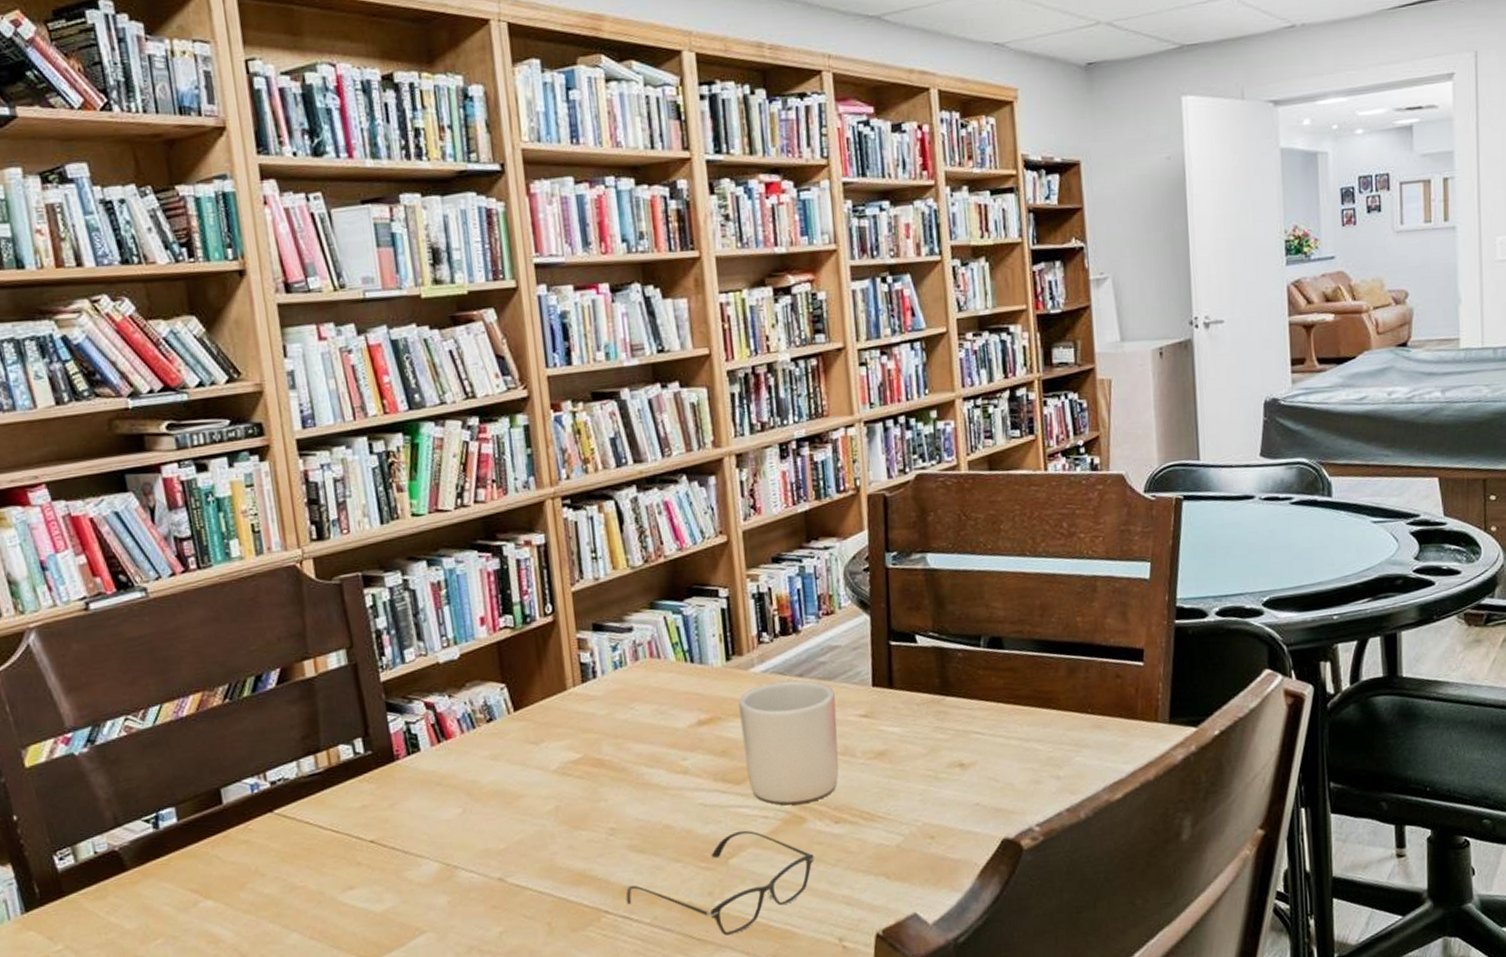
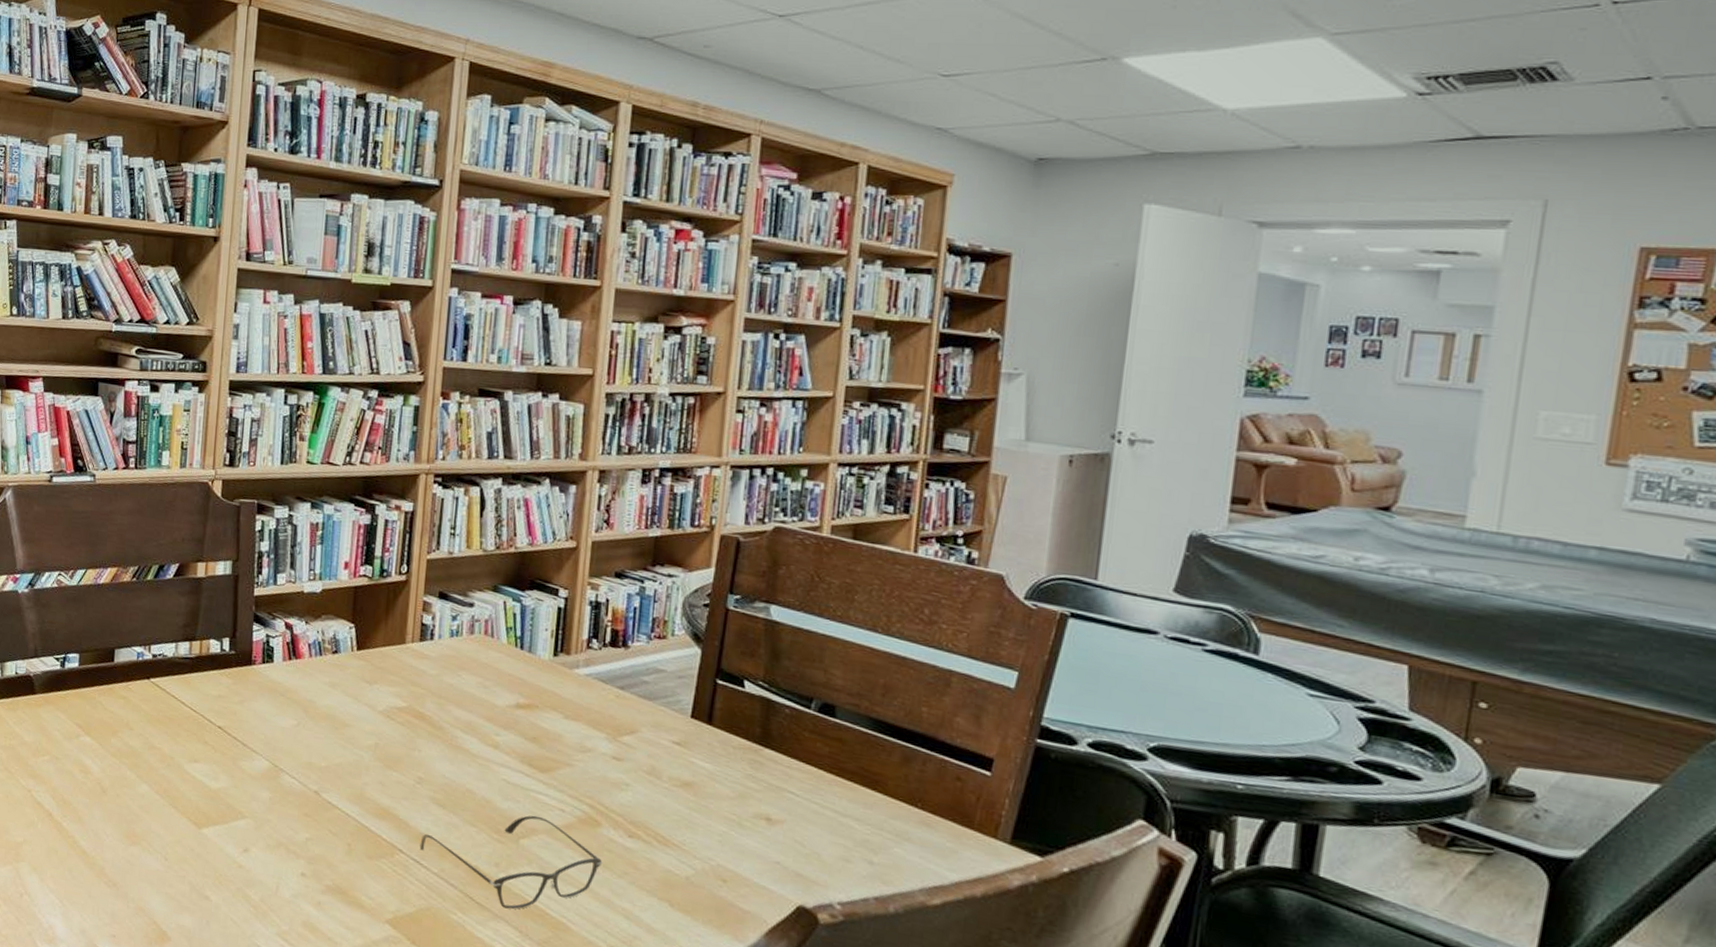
mug: present [738,680,839,806] -> none [552,687,652,810]

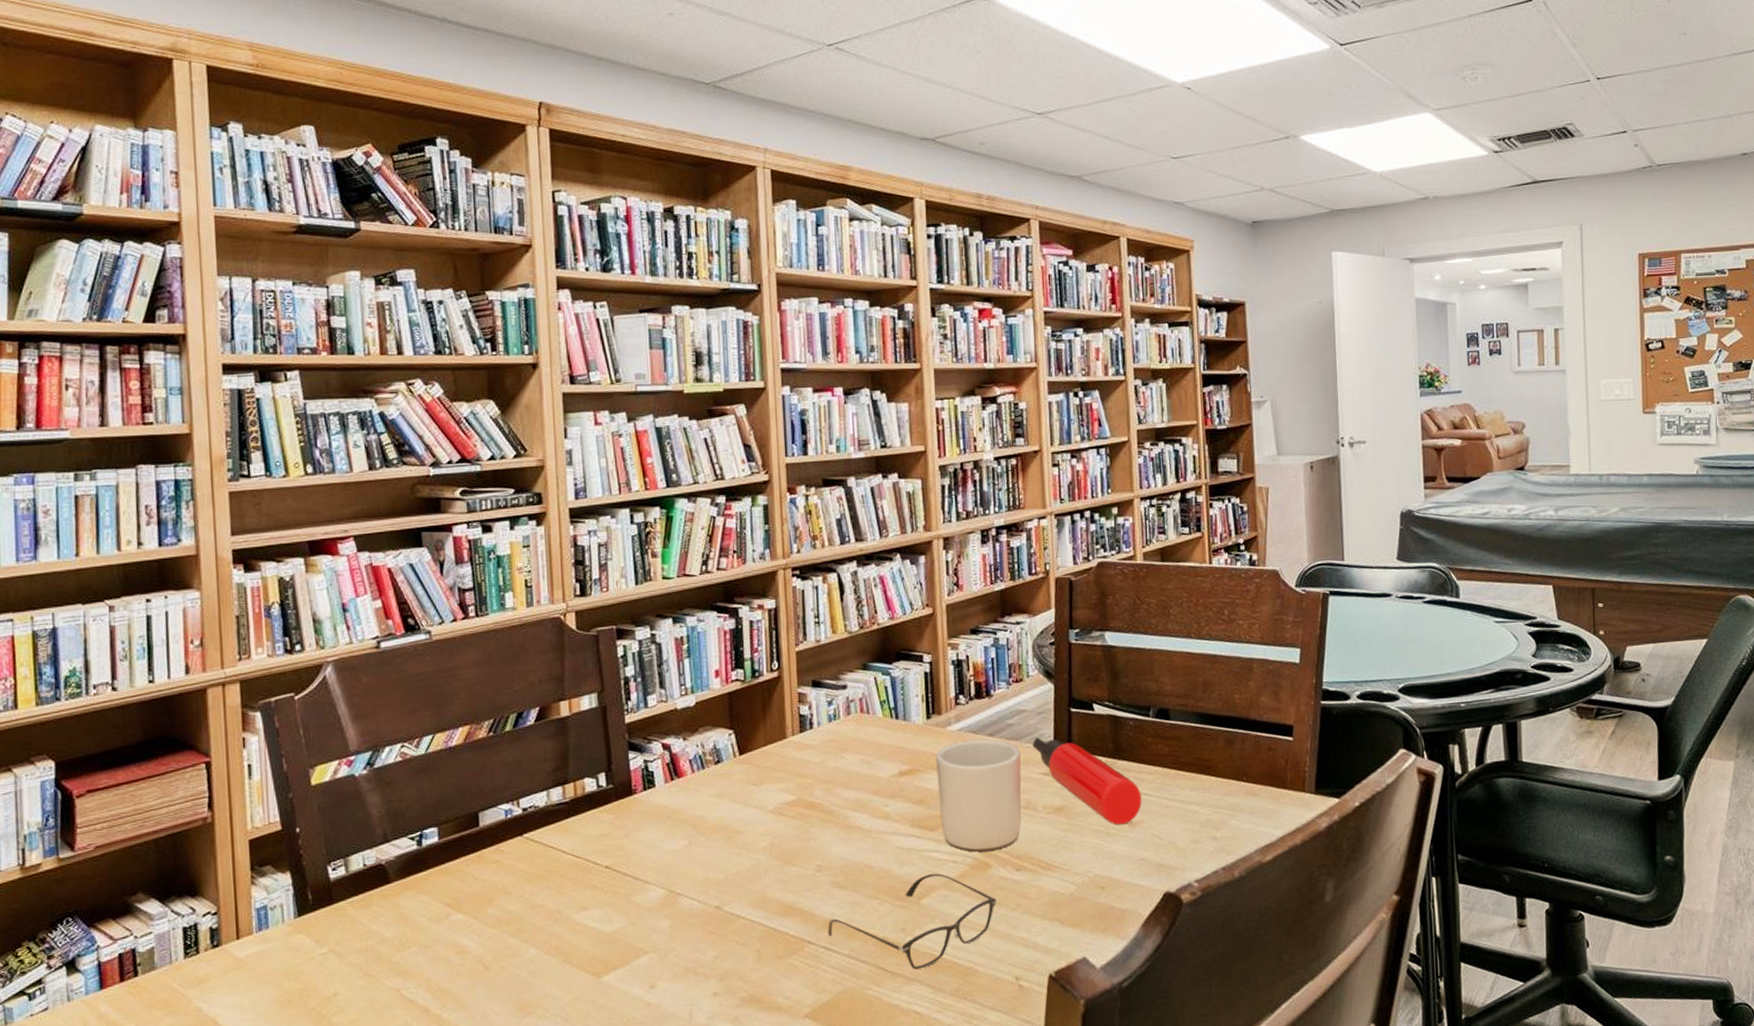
mug: none [552,687,652,810] -> present [936,739,1022,852]
water bottle: none [666,702,787,820] -> present [1032,737,1142,825]

